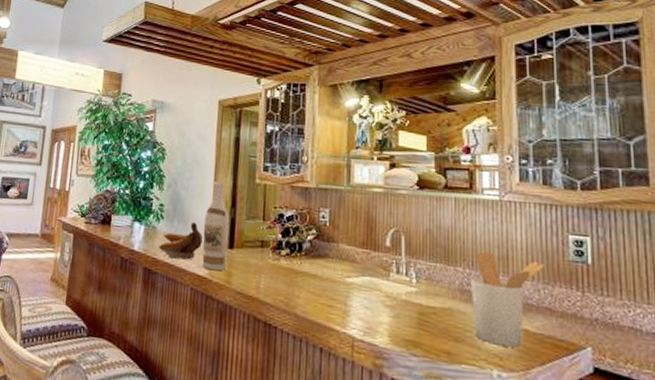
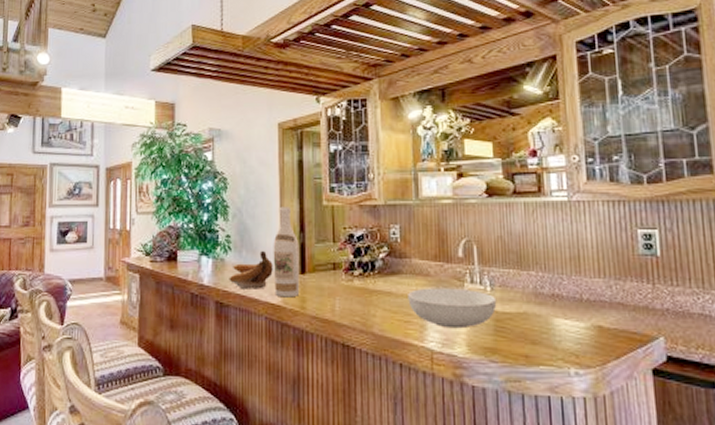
serving bowl: none [333,274,422,319] -> present [408,288,497,329]
utensil holder: present [470,252,545,348] -> none [543,254,615,344]

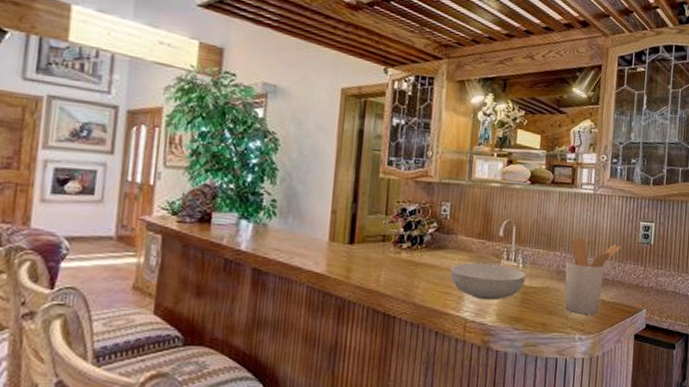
banana: present [229,251,273,289] -> none [270,219,321,257]
wine bottle: present [273,206,300,298] -> none [319,174,351,267]
utensil holder: none [543,254,615,344] -> present [565,238,621,315]

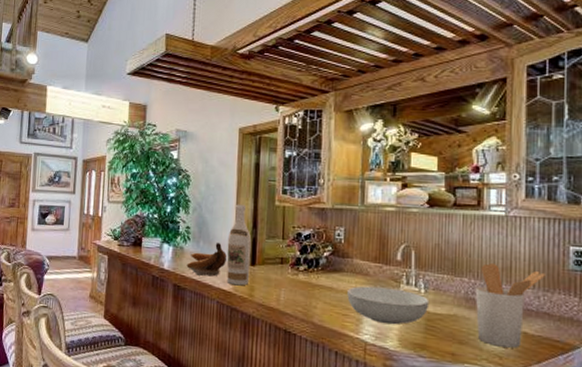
banana: none [270,219,321,257] -> present [186,243,227,276]
wine bottle: none [319,174,351,267] -> present [226,204,252,286]

